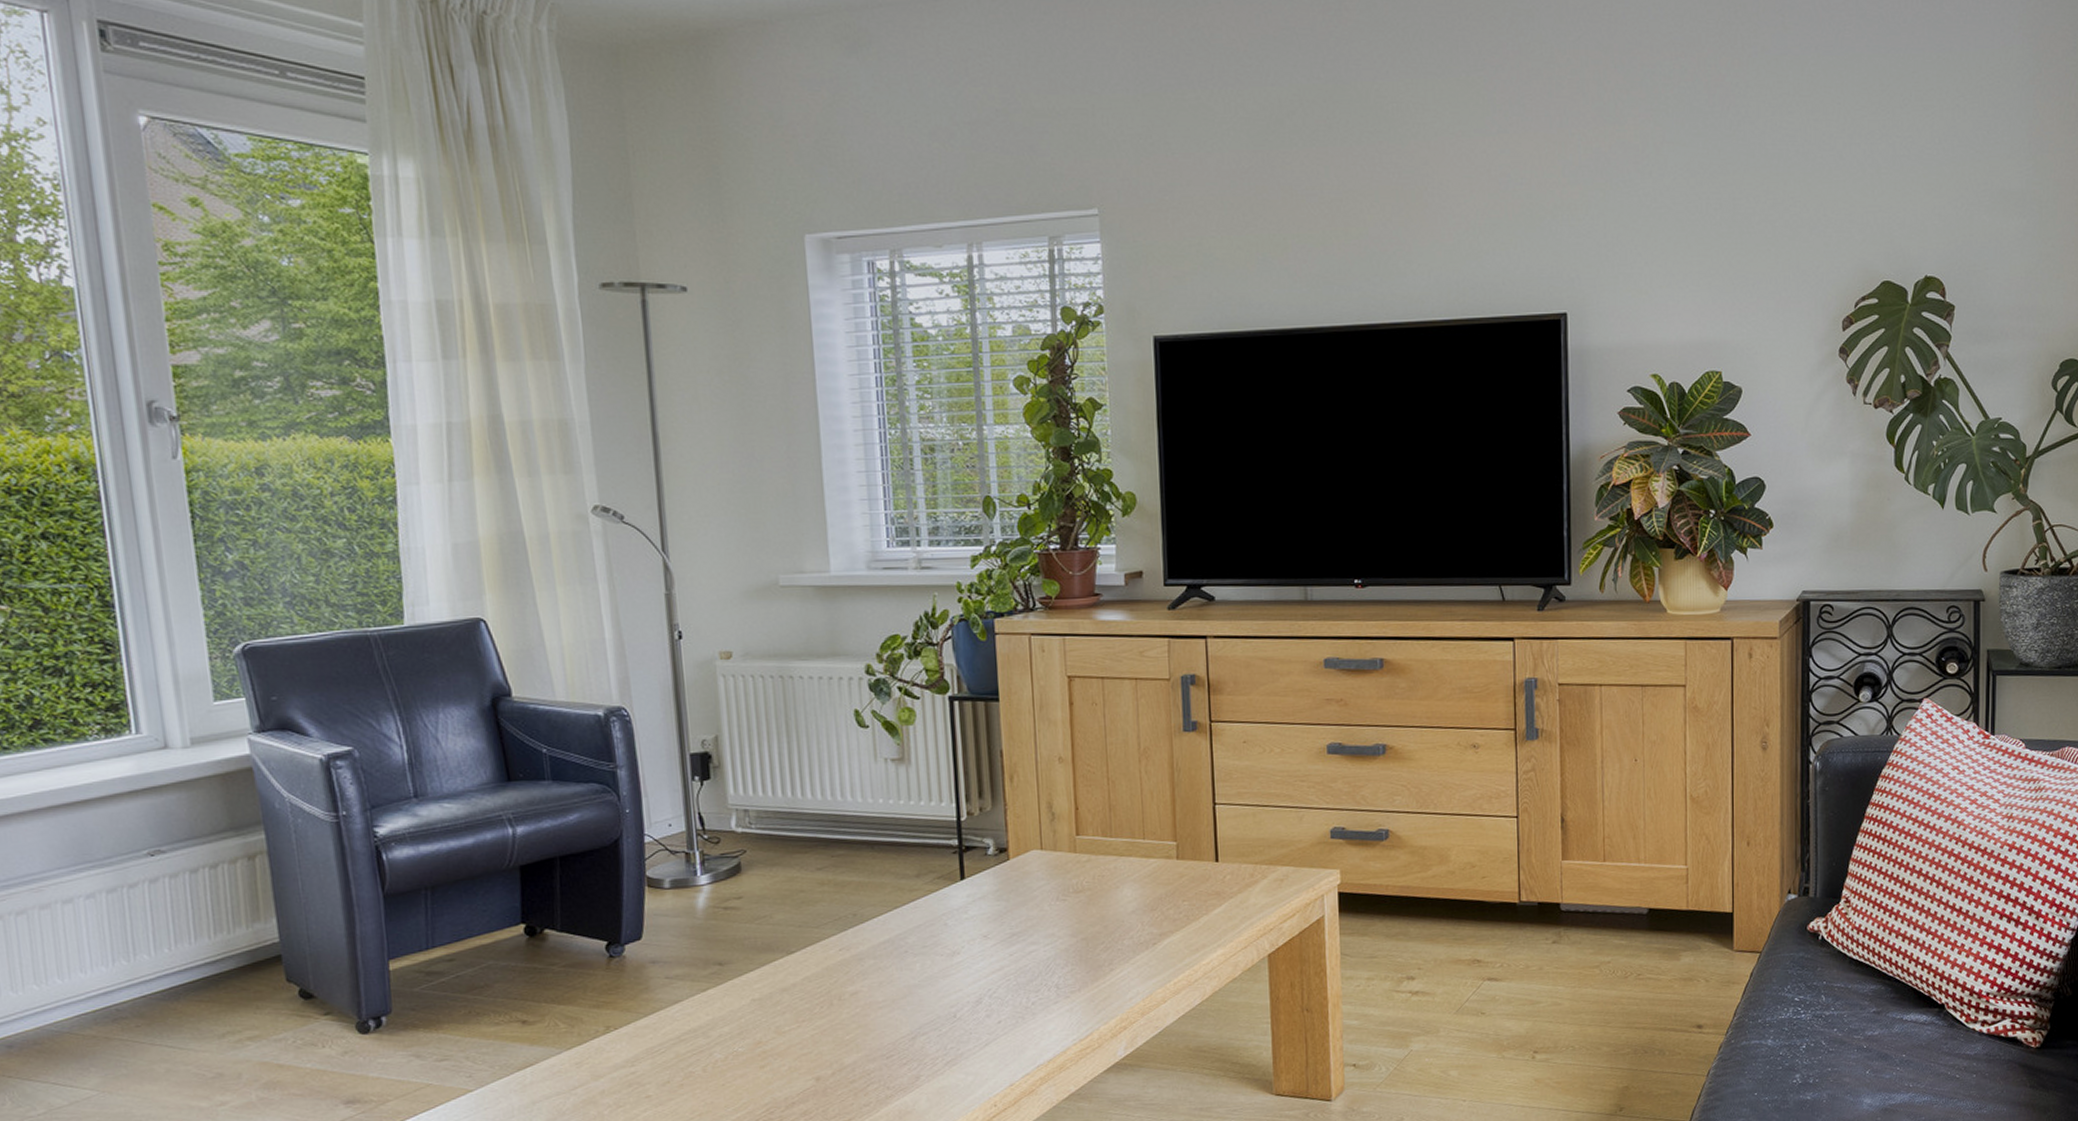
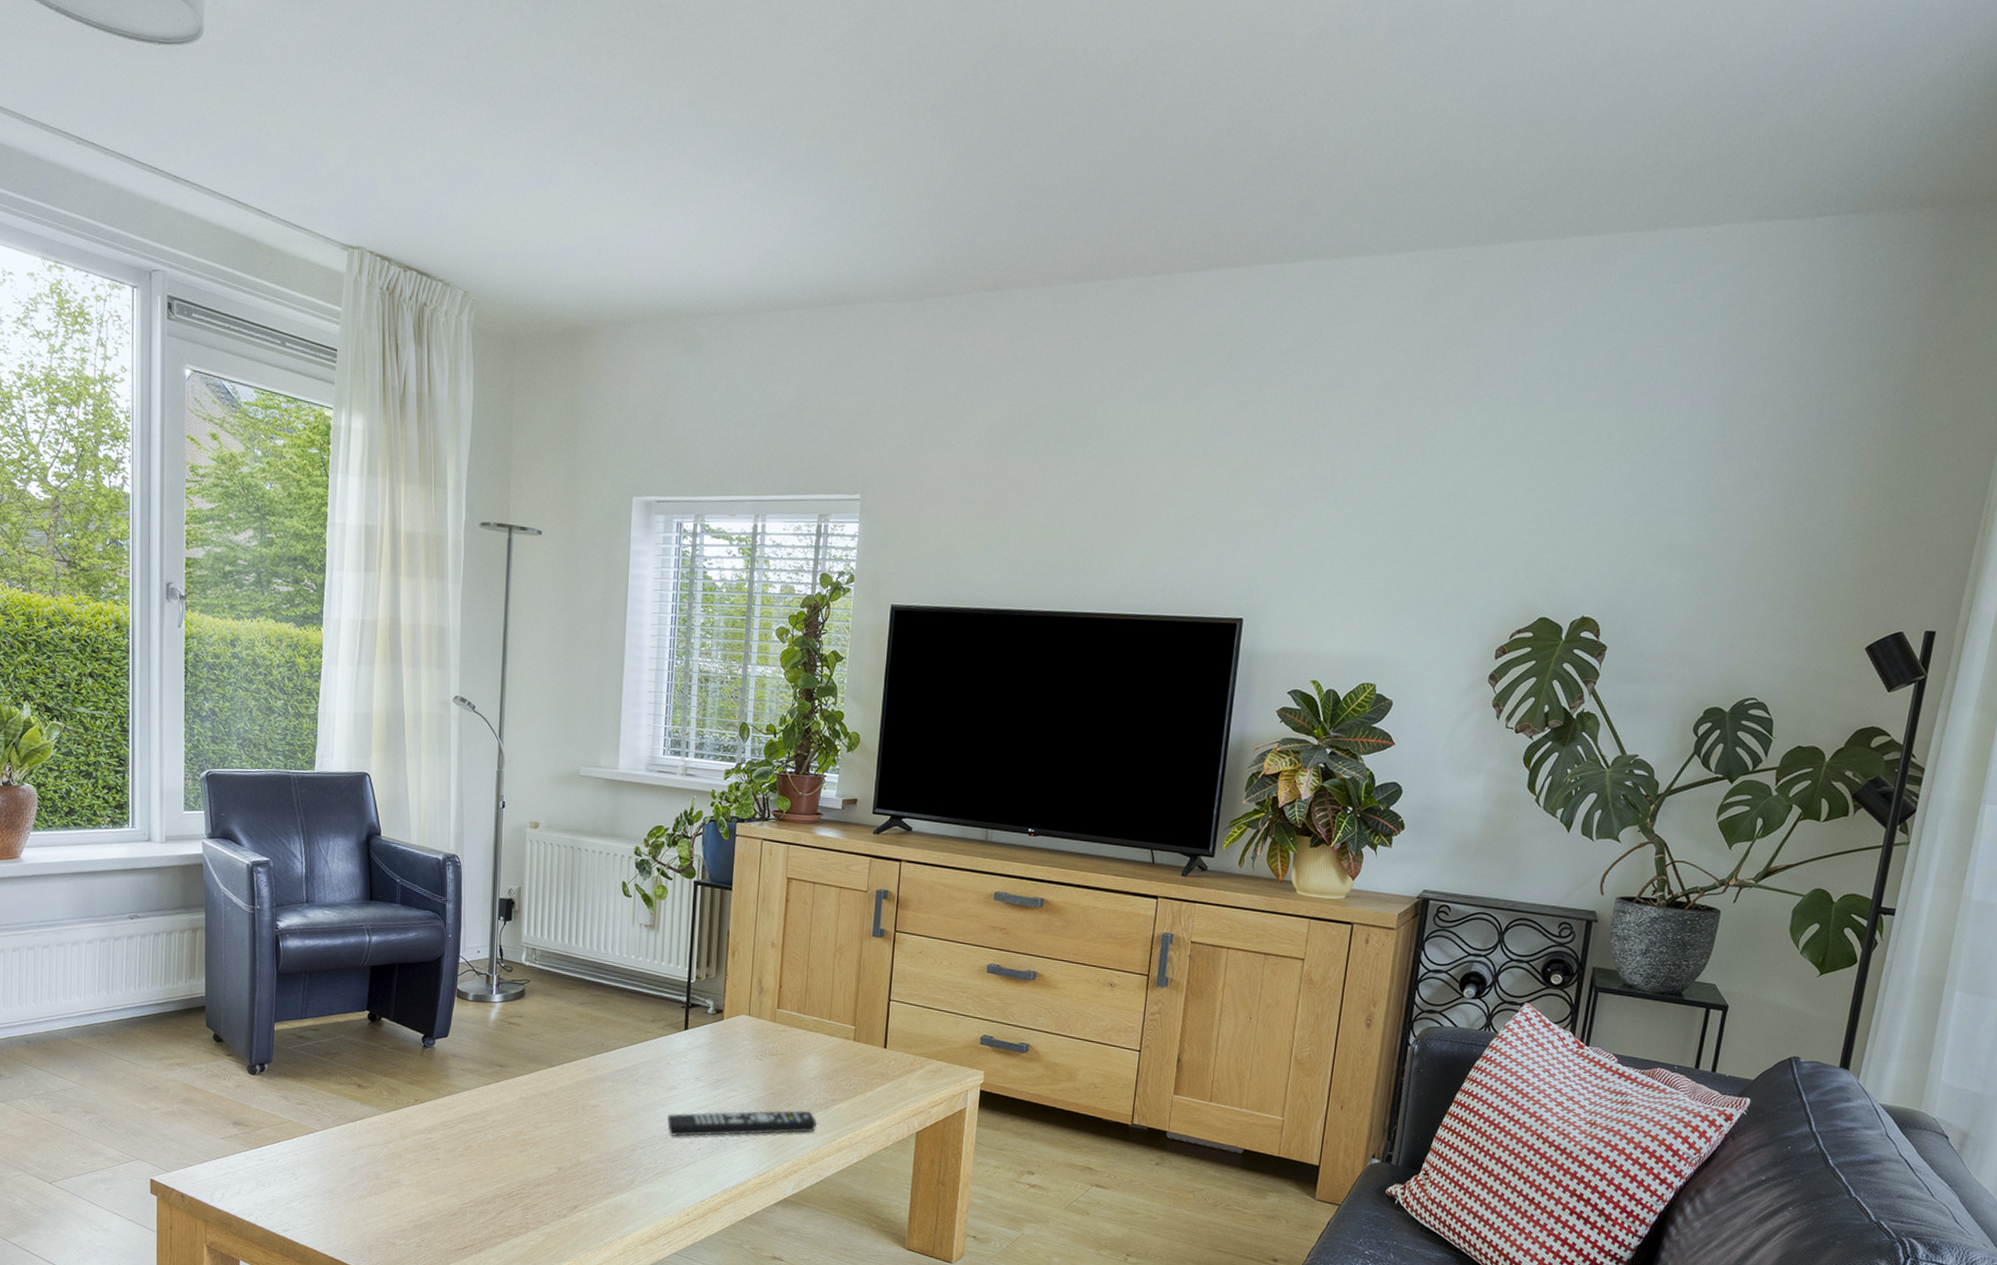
remote control: none [953,952,1145,1014] -> present [667,1110,817,1137]

